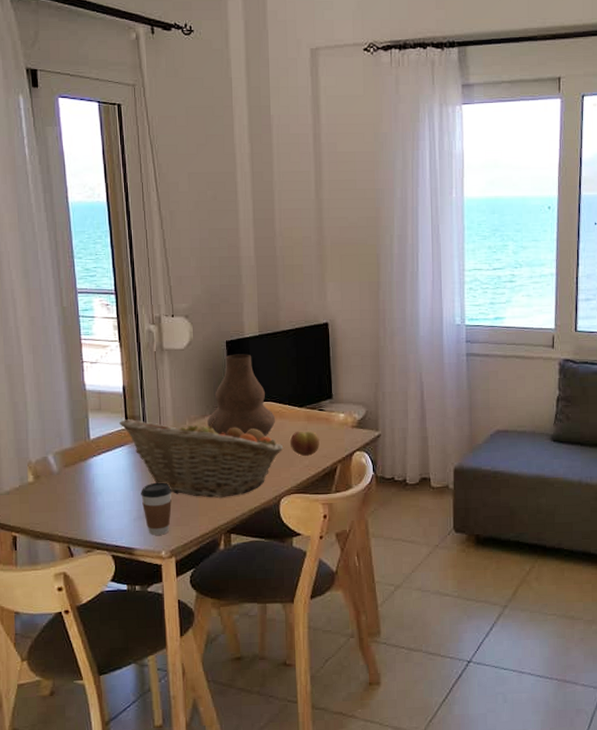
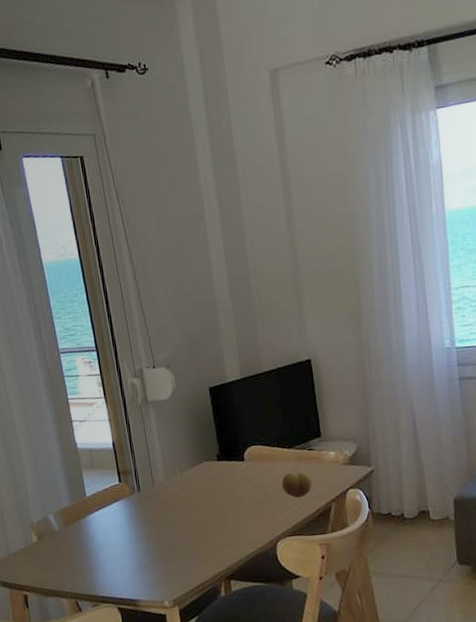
fruit basket: present [119,417,284,498] -> none [112,465,276,546]
coffee cup: present [141,482,172,535] -> none [139,533,171,586]
vase: present [207,354,276,436] -> none [197,399,266,483]

